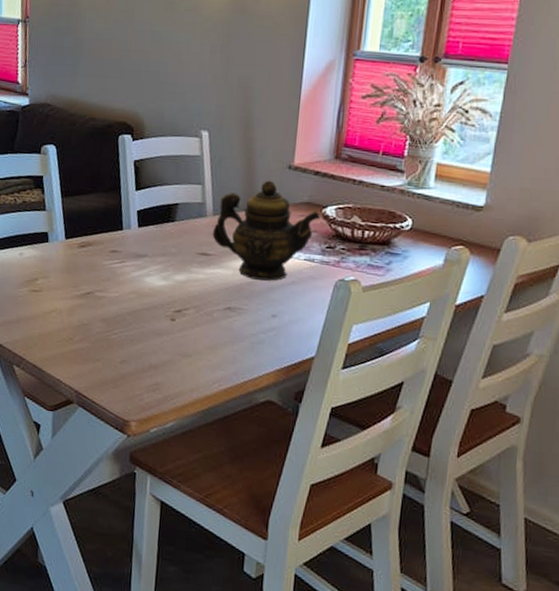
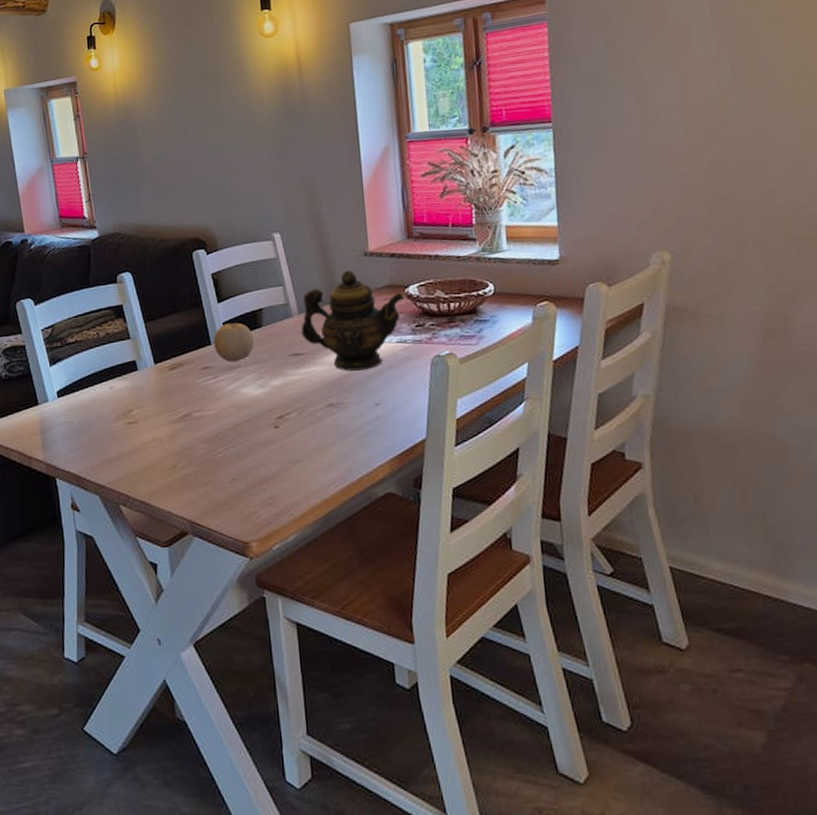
fruit: none [125,212,165,251] -> present [213,322,254,363]

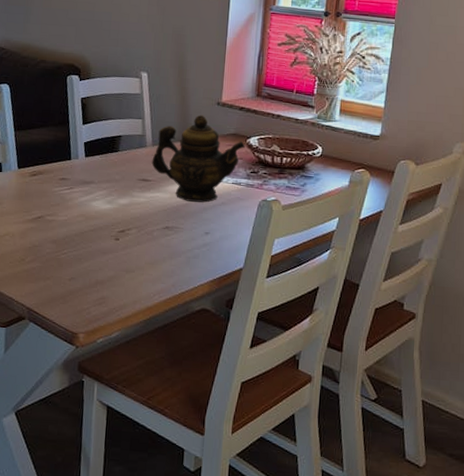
fruit: present [213,322,254,363] -> none [73,143,110,178]

